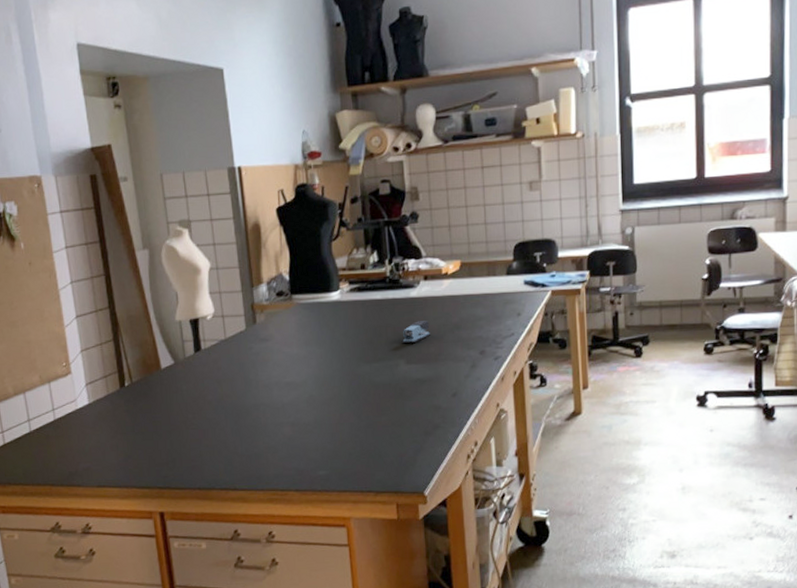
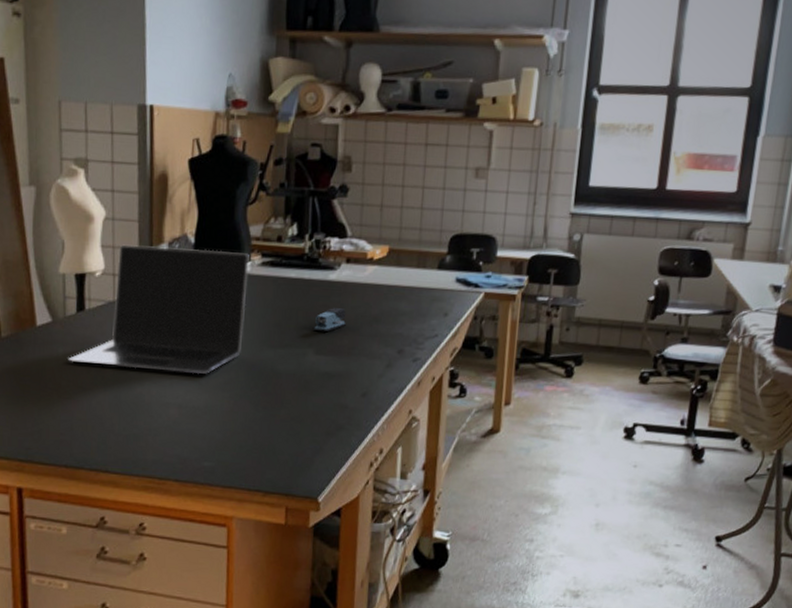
laptop: none [191,283,341,396] -> present [68,244,249,375]

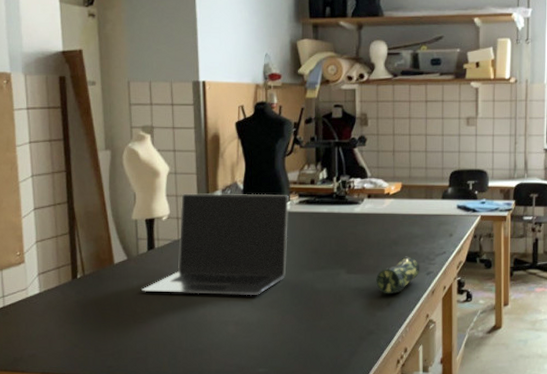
stapler: present [313,308,346,333] -> none [344,235,370,255]
pencil case: none [350,337,405,383] -> present [376,256,420,294]

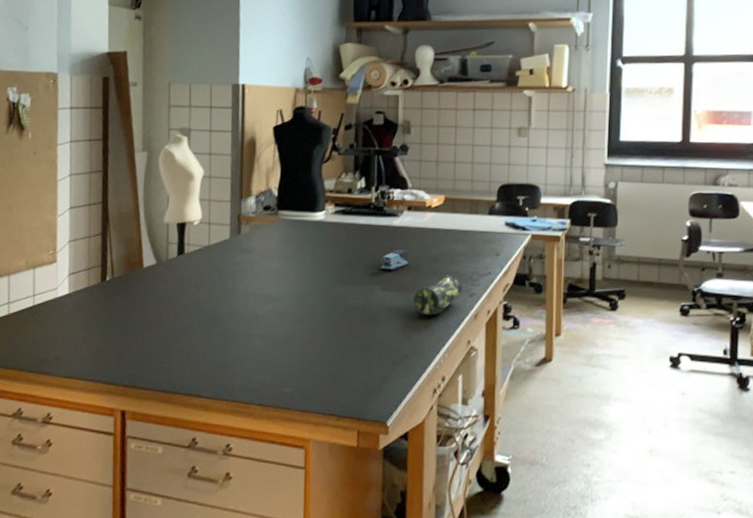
laptop: present [141,193,289,296] -> none [169,198,324,309]
stapler: none [344,235,370,255] -> present [380,249,409,271]

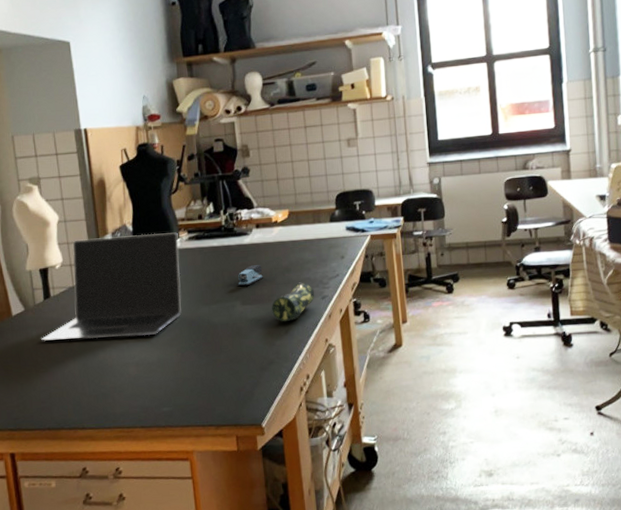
laptop: none [169,198,324,309] -> present [41,232,181,341]

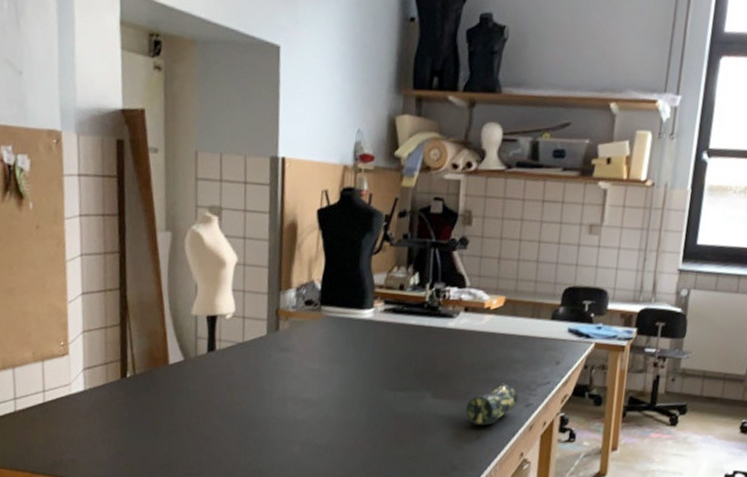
laptop: present [41,232,181,341] -> none [198,289,373,414]
stapler: present [238,265,263,286] -> none [432,354,463,377]

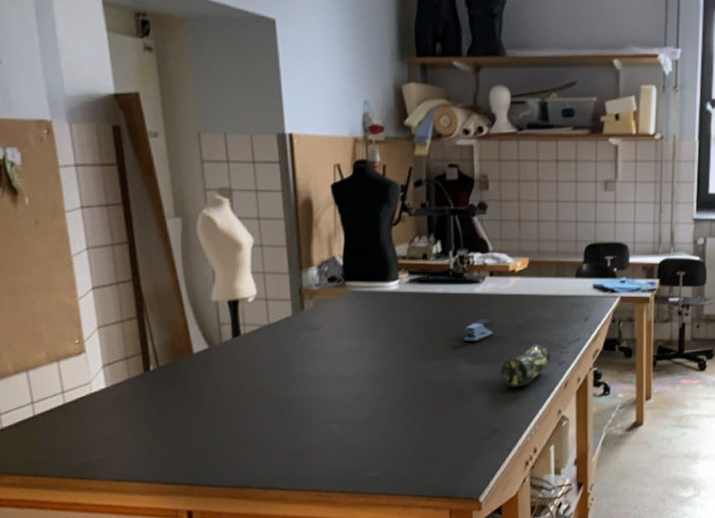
stapler: none [432,354,463,377] -> present [463,319,493,343]

